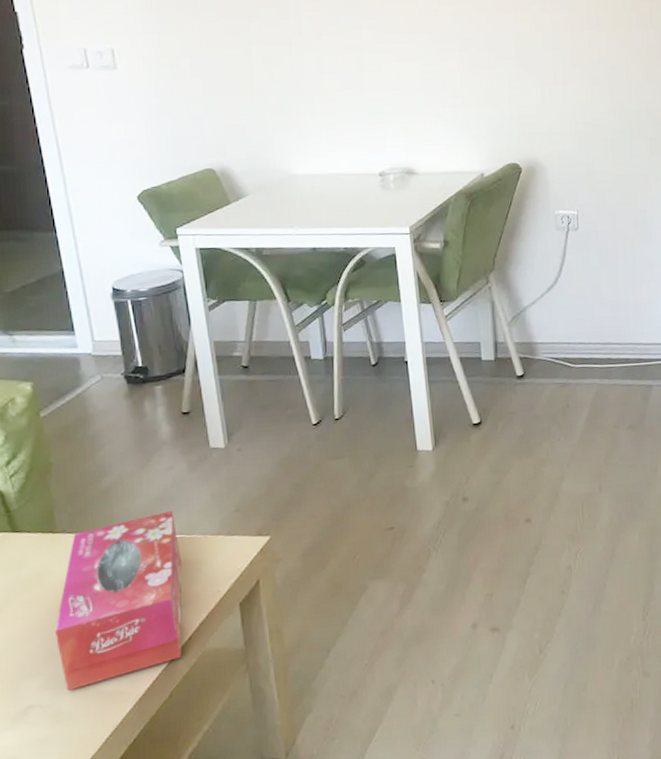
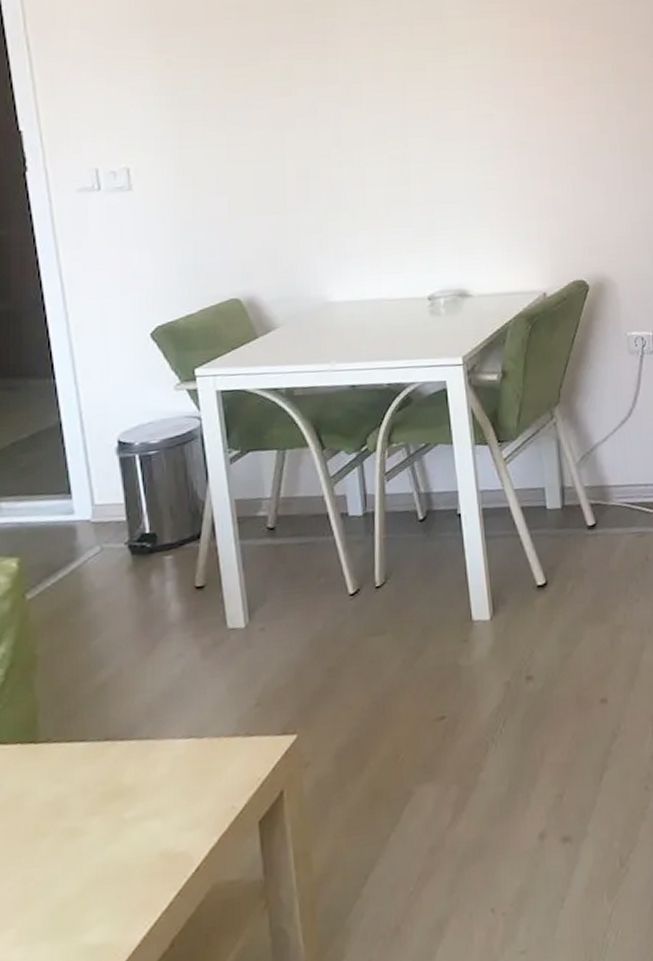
tissue box: present [54,510,182,691] -> none [31,708,189,946]

